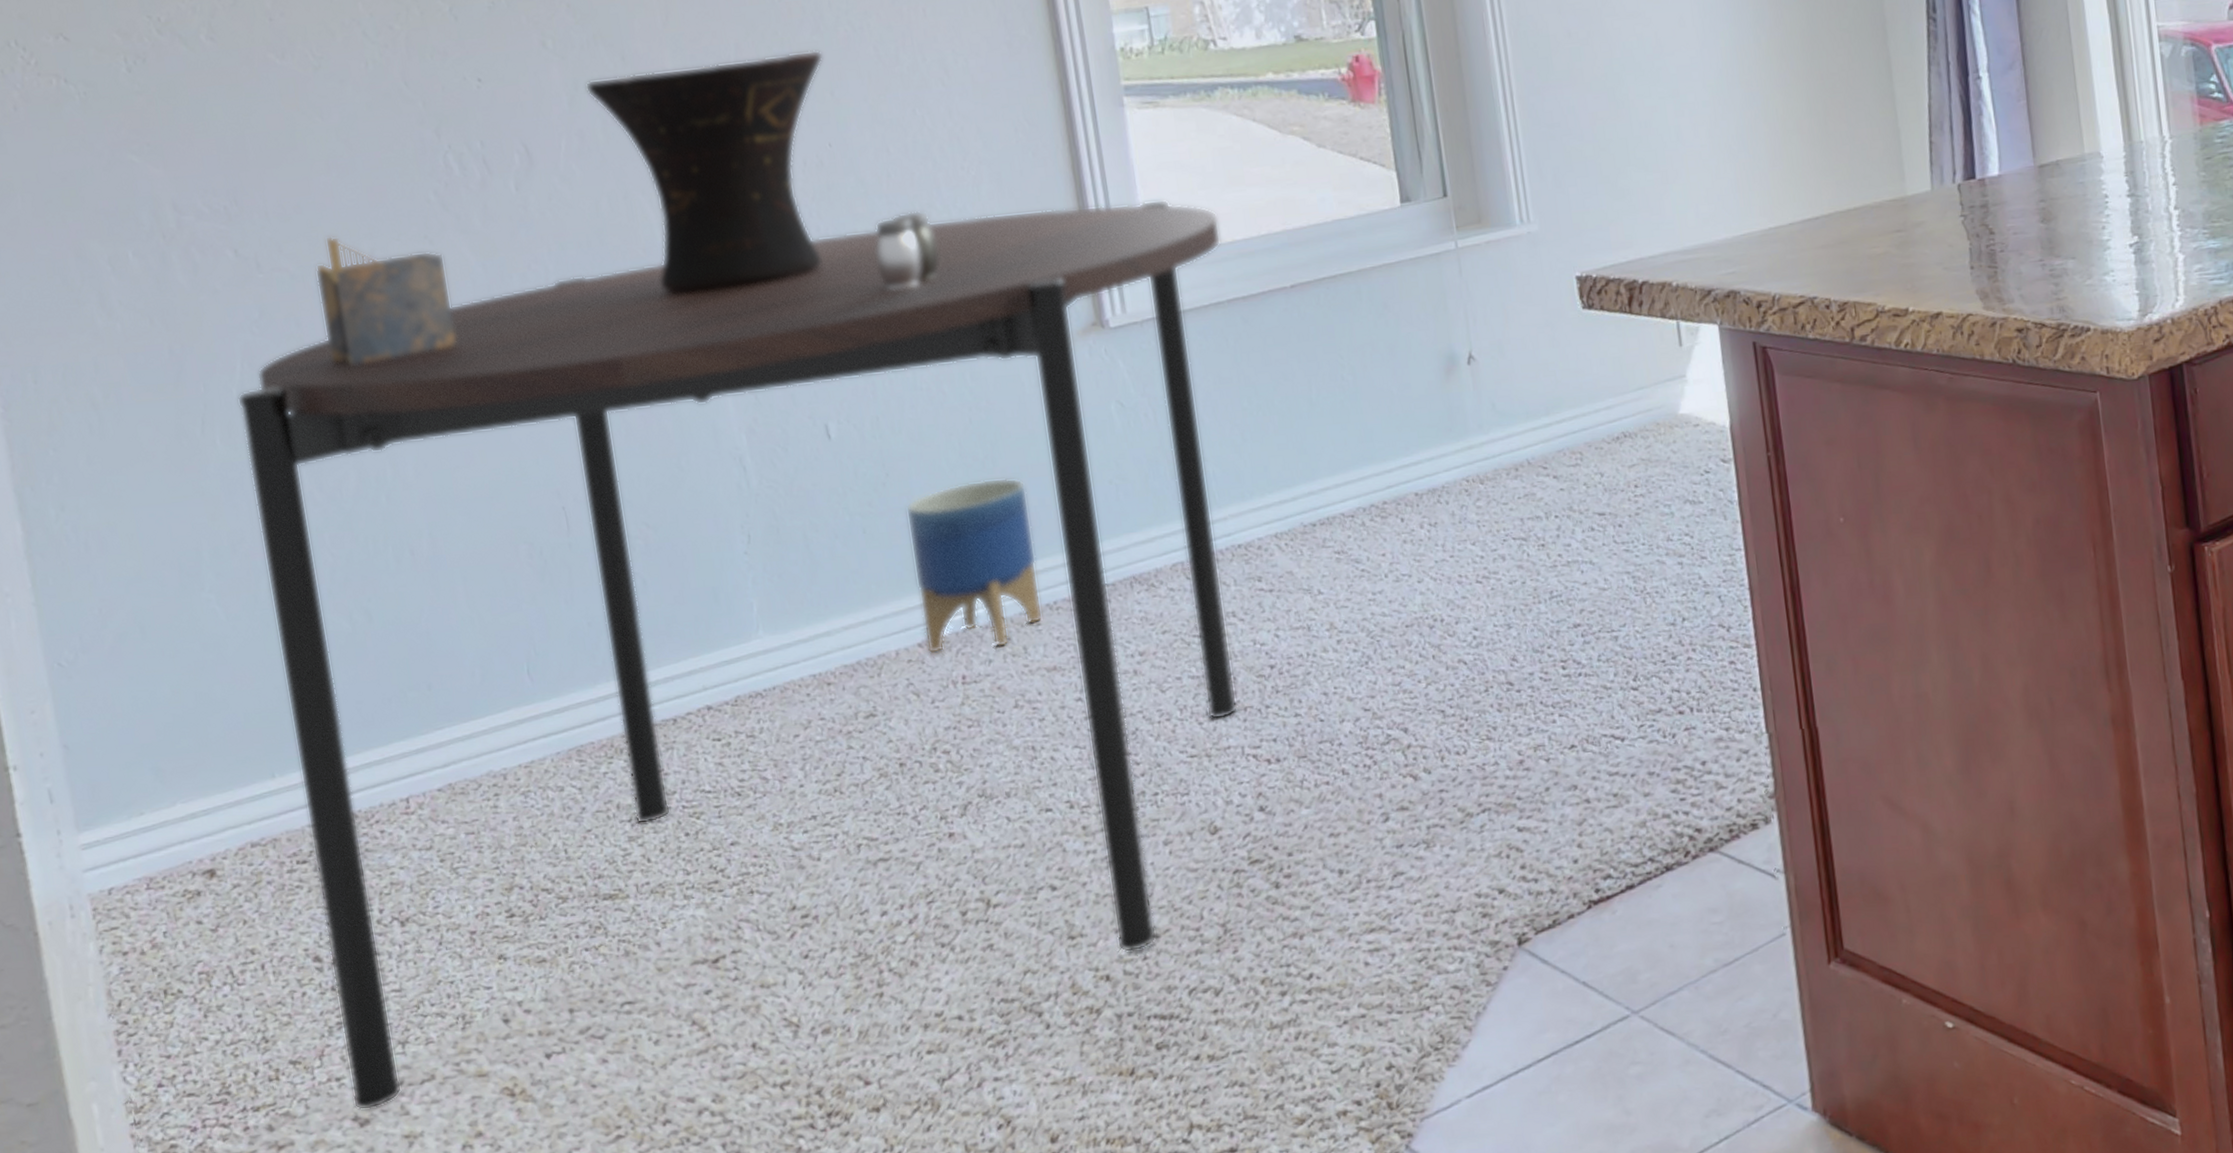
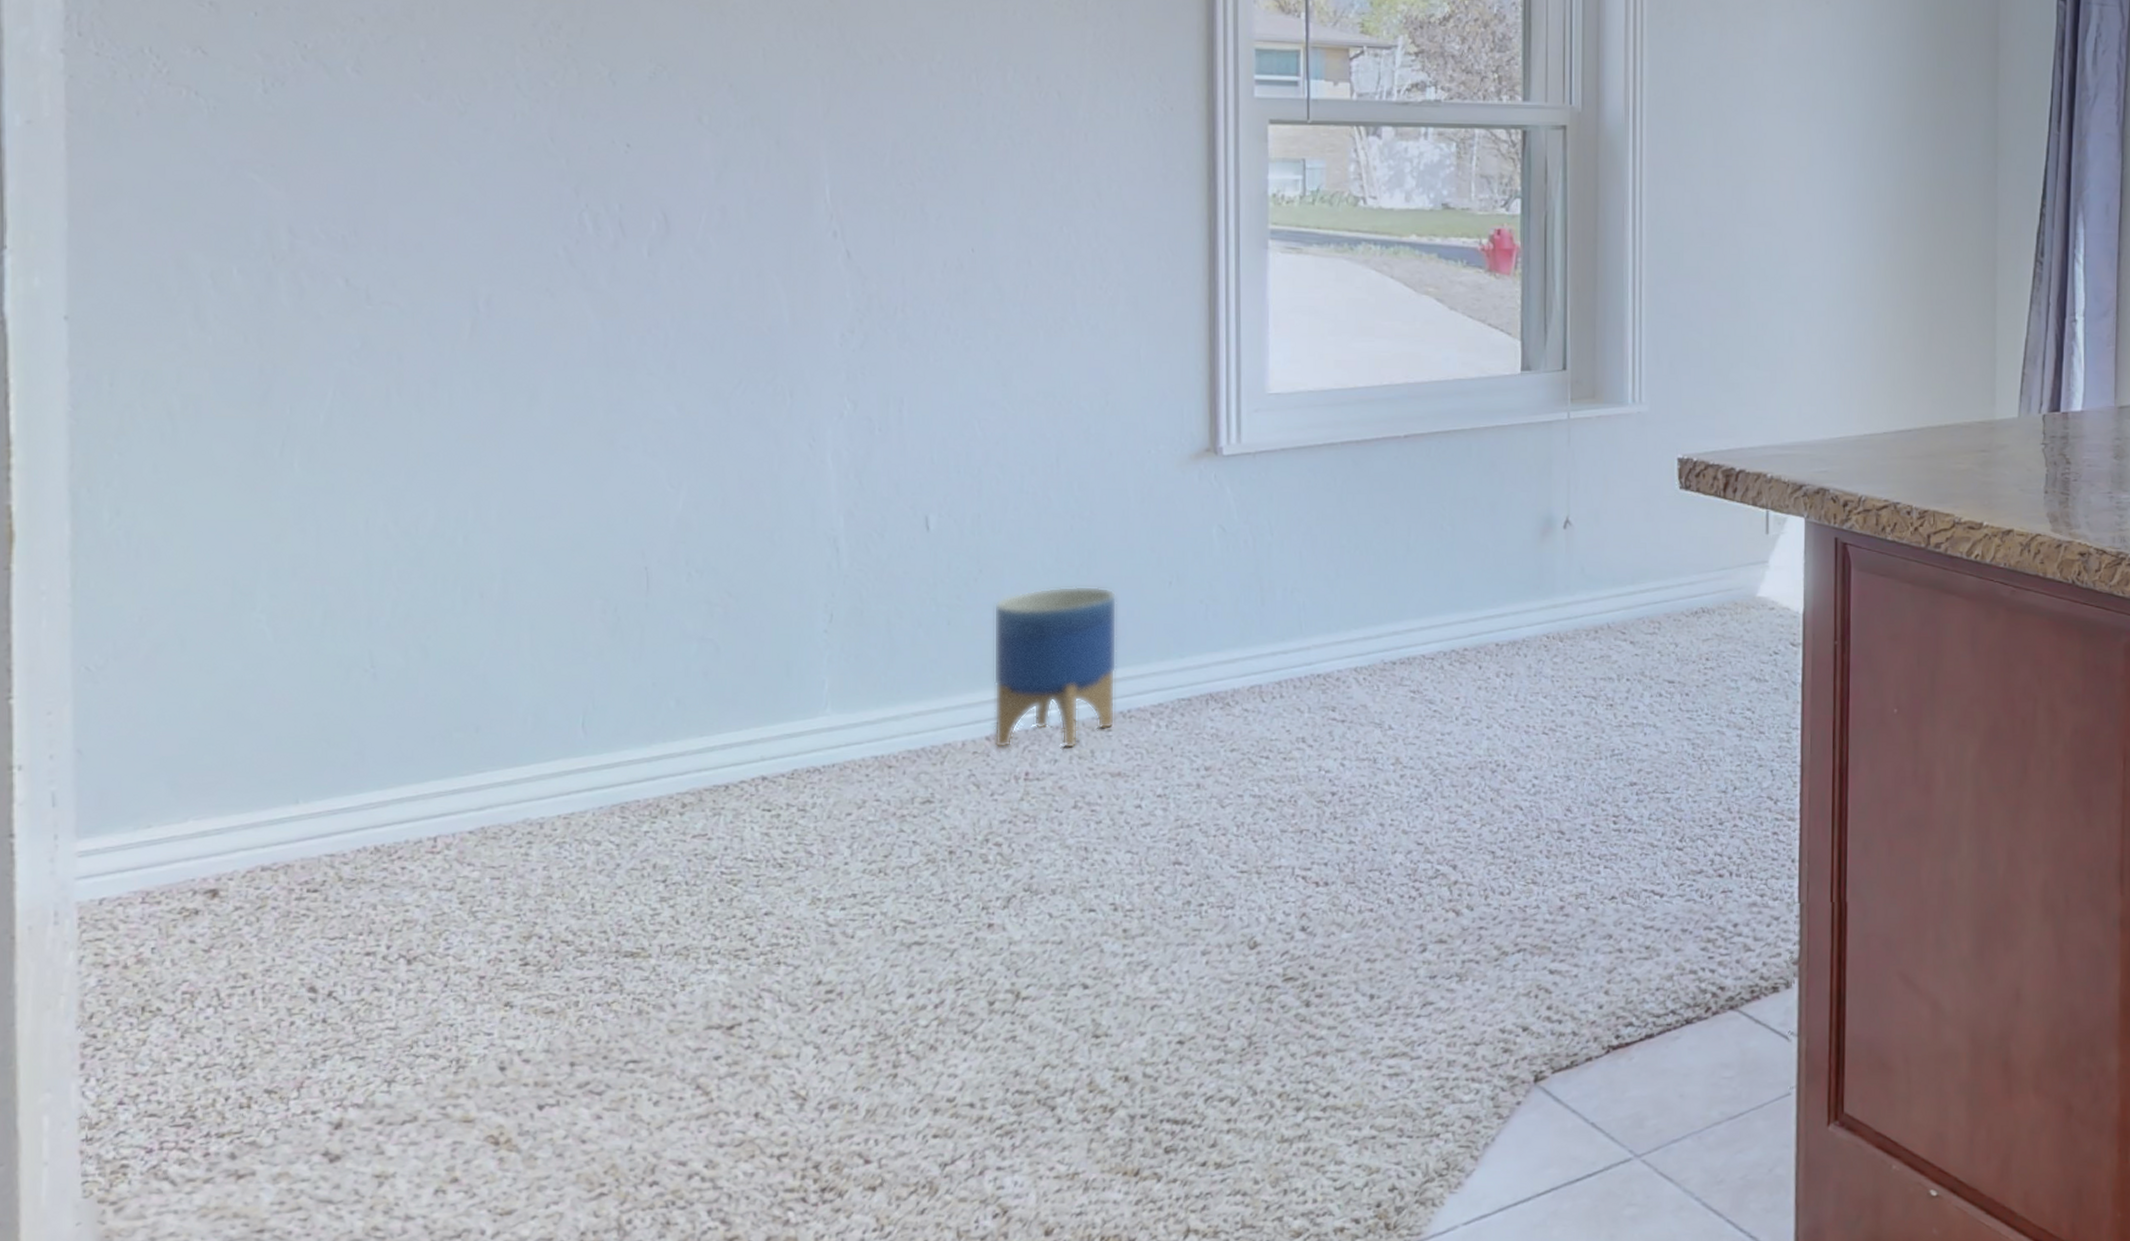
dining table: present [237,199,1239,1111] -> none [323,335,1344,1147]
napkin holder: present [315,235,456,365] -> none [425,276,565,405]
vase: present [585,50,824,292] -> none [735,158,979,374]
salt and pepper shaker: present [875,210,938,290] -> none [1003,322,1064,395]

